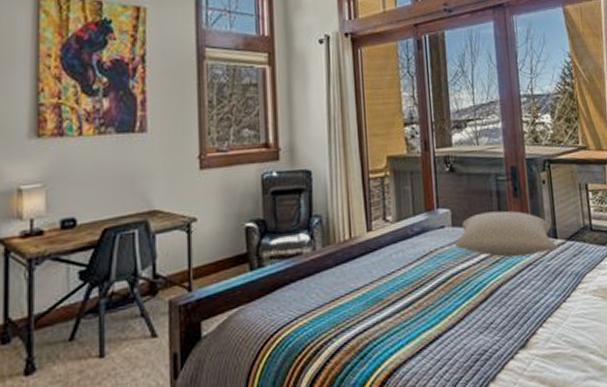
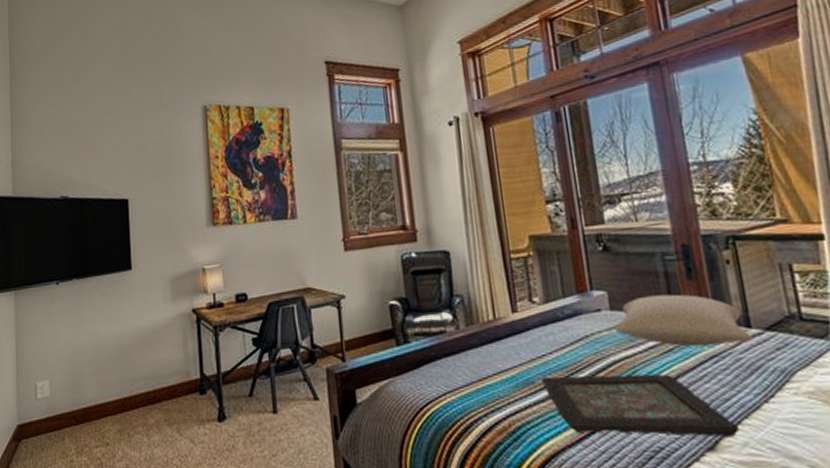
decorative tray: none [389,283,544,344] -> present [541,373,739,436]

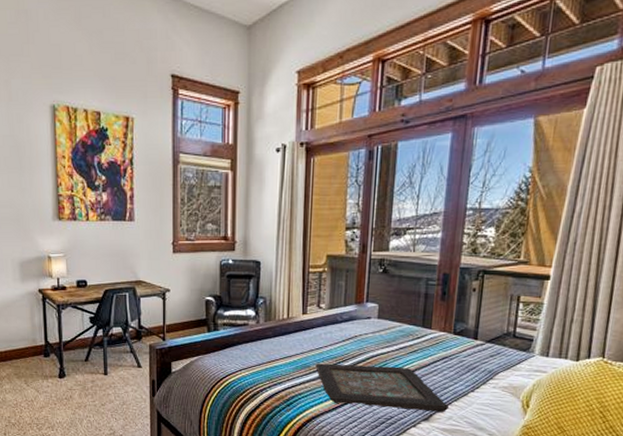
pillow: present [615,294,753,347] -> none [378,310,477,350]

